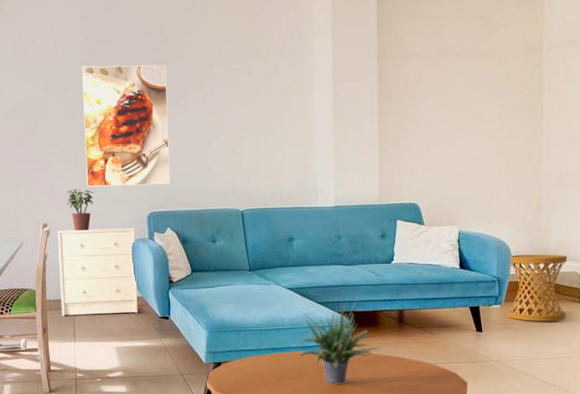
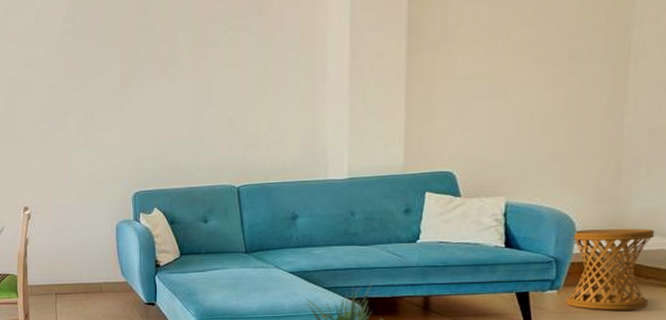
dresser: present [57,228,138,316] -> none [39,209,122,302]
potted plant: present [67,188,94,231] -> none [48,169,76,213]
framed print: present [82,64,170,187] -> none [63,28,158,167]

